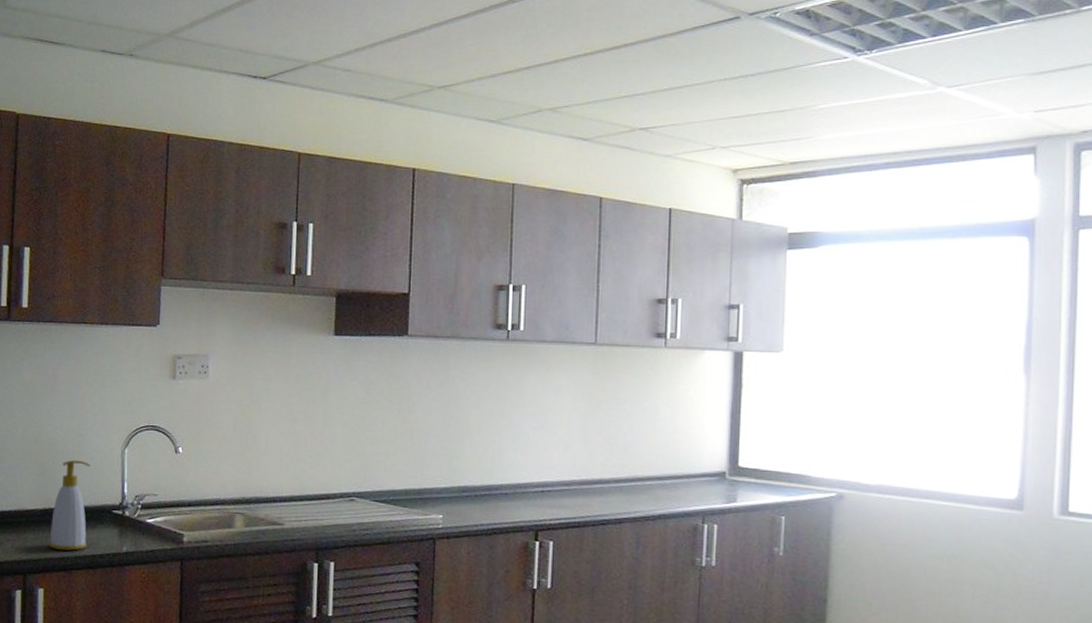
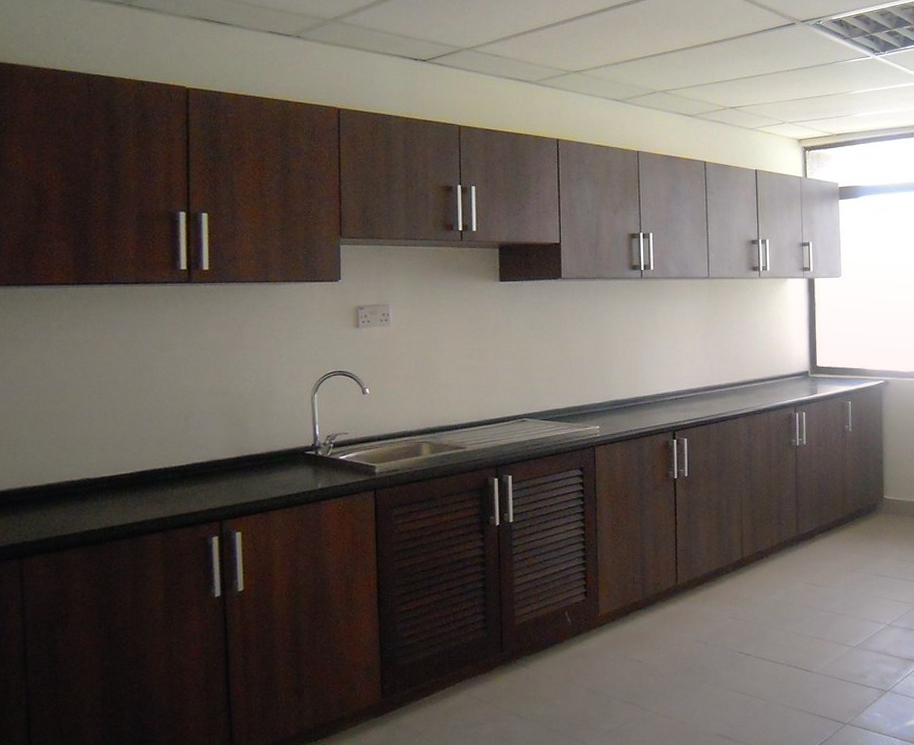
soap bottle: present [49,460,90,551] -> none [244,409,283,494]

